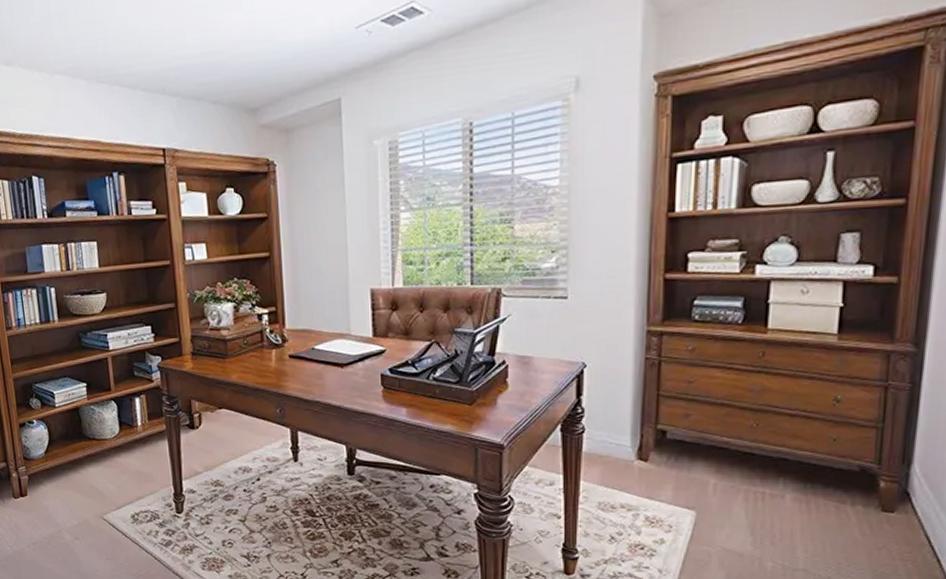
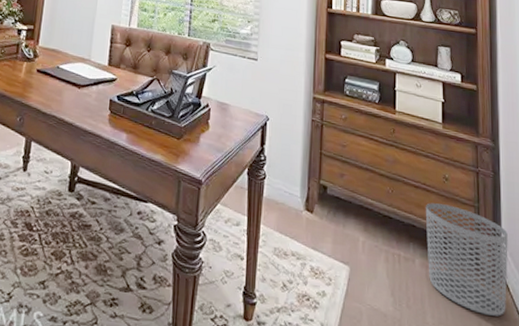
waste bin: none [802,430,924,543] -> present [425,203,508,316]

